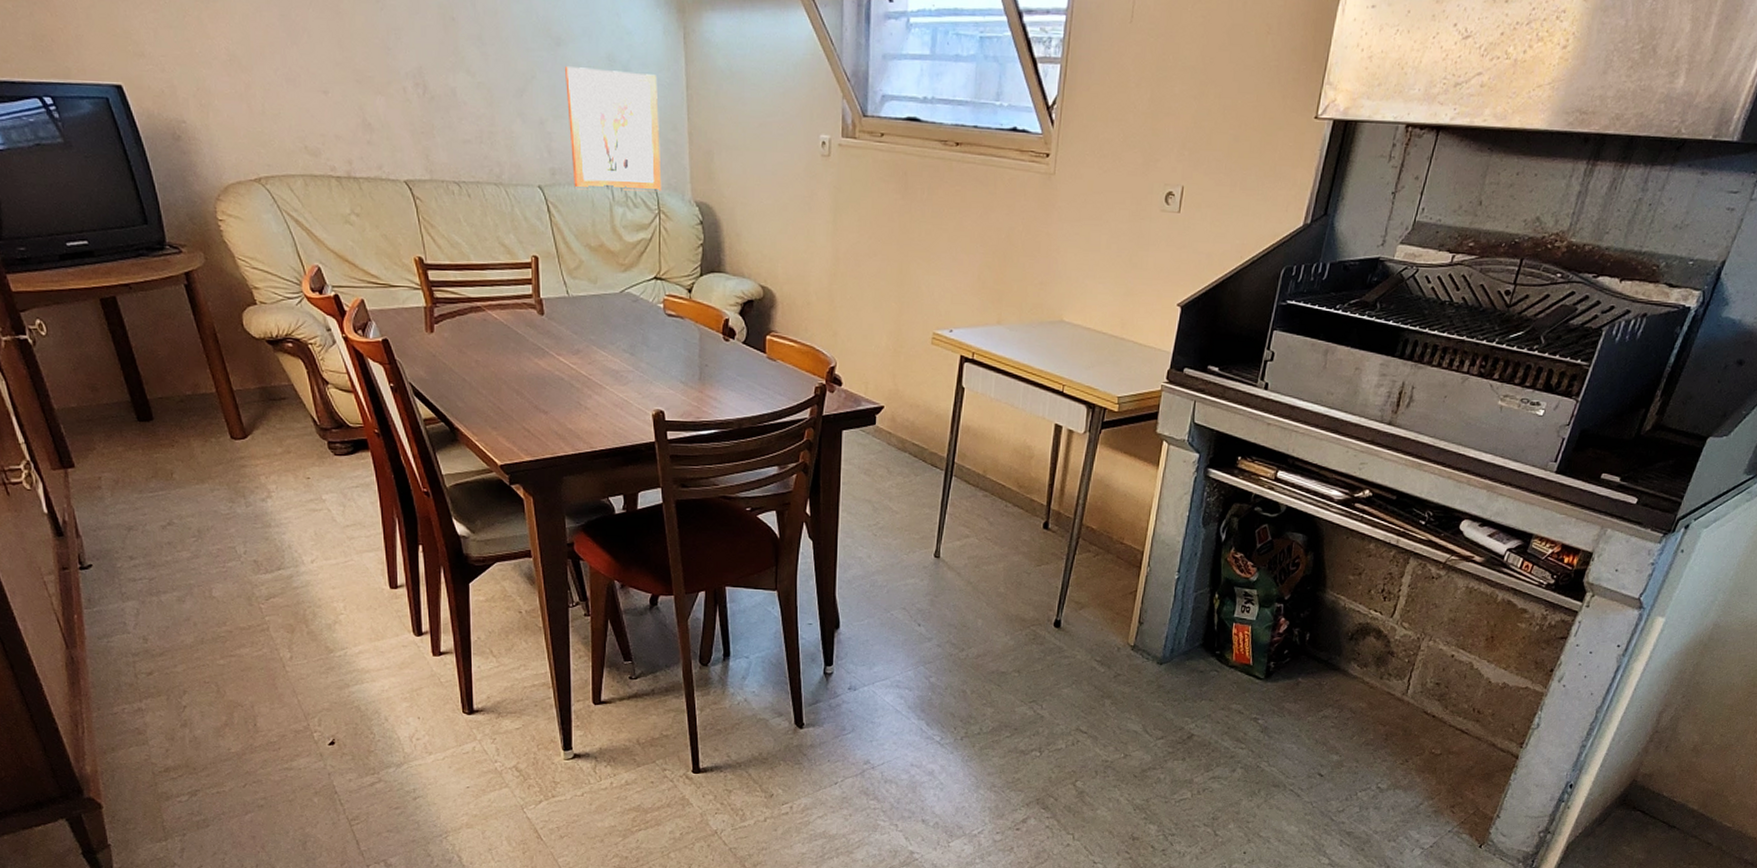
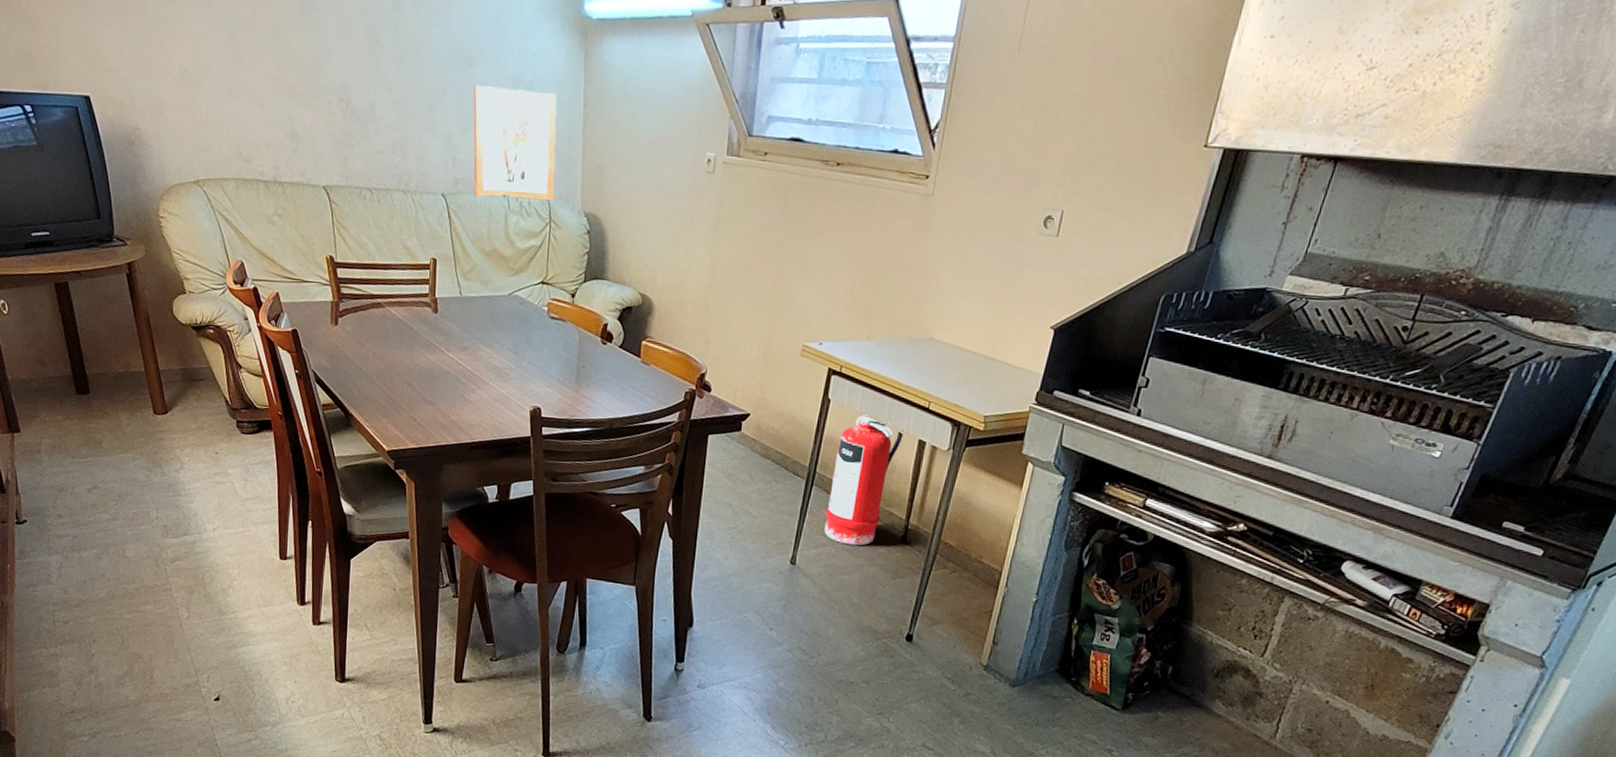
fire extinguisher: none [966,401,1040,535] -> present [824,414,904,546]

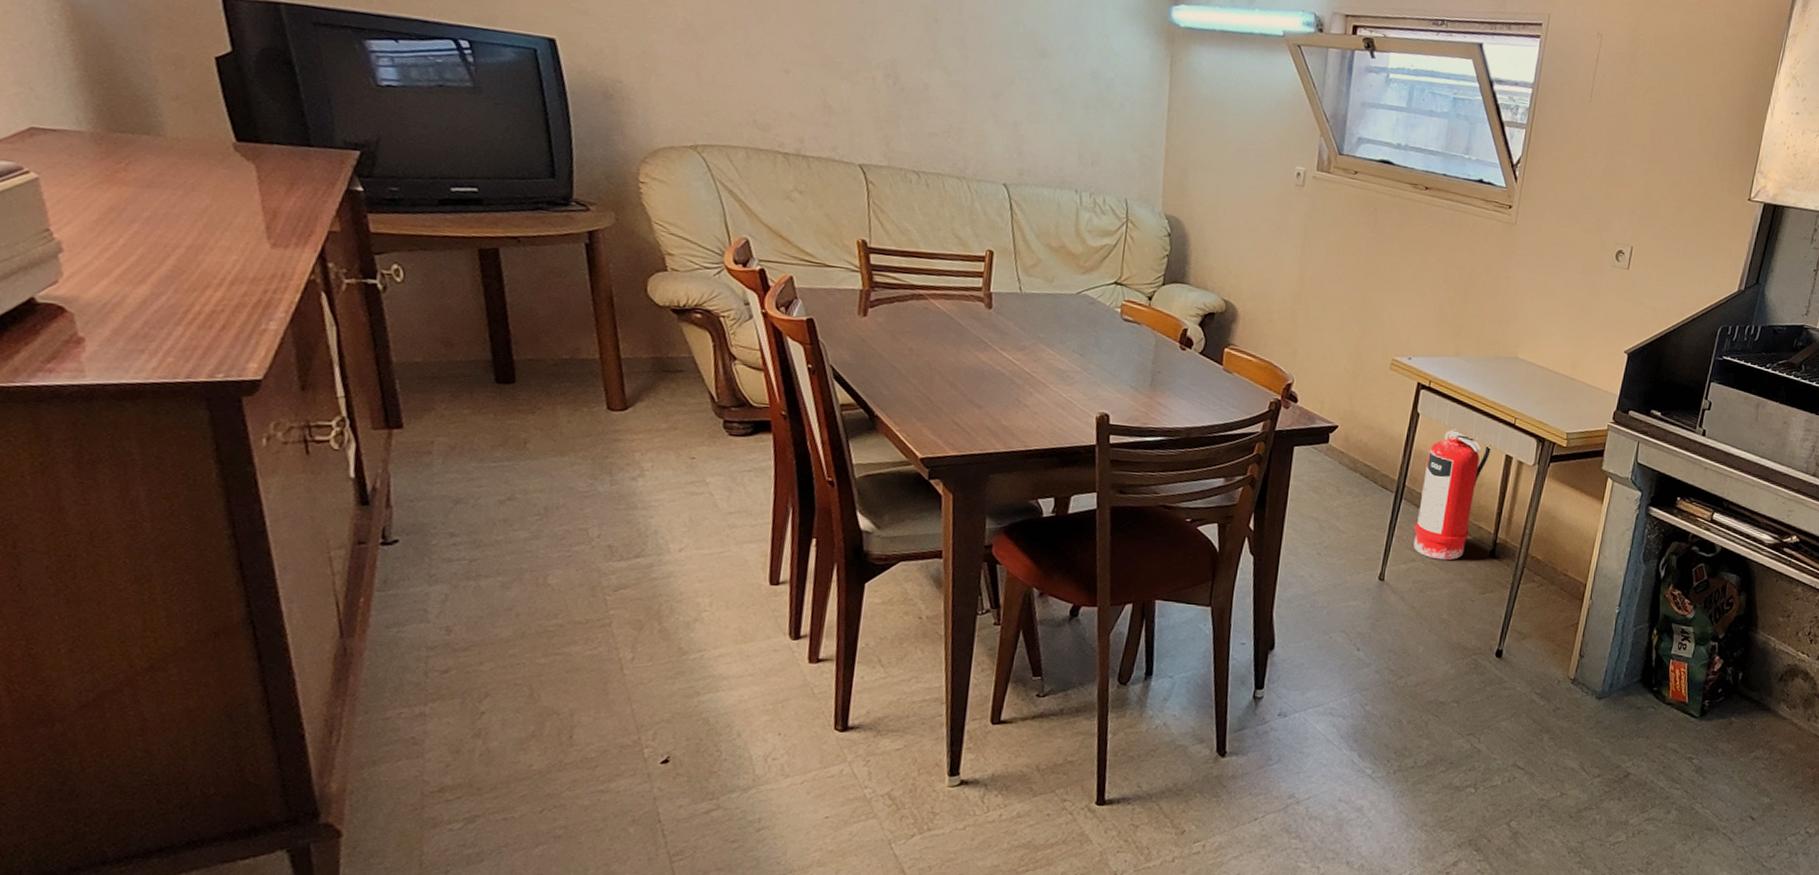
wall art: present [473,85,557,202] -> none [1041,77,1139,201]

